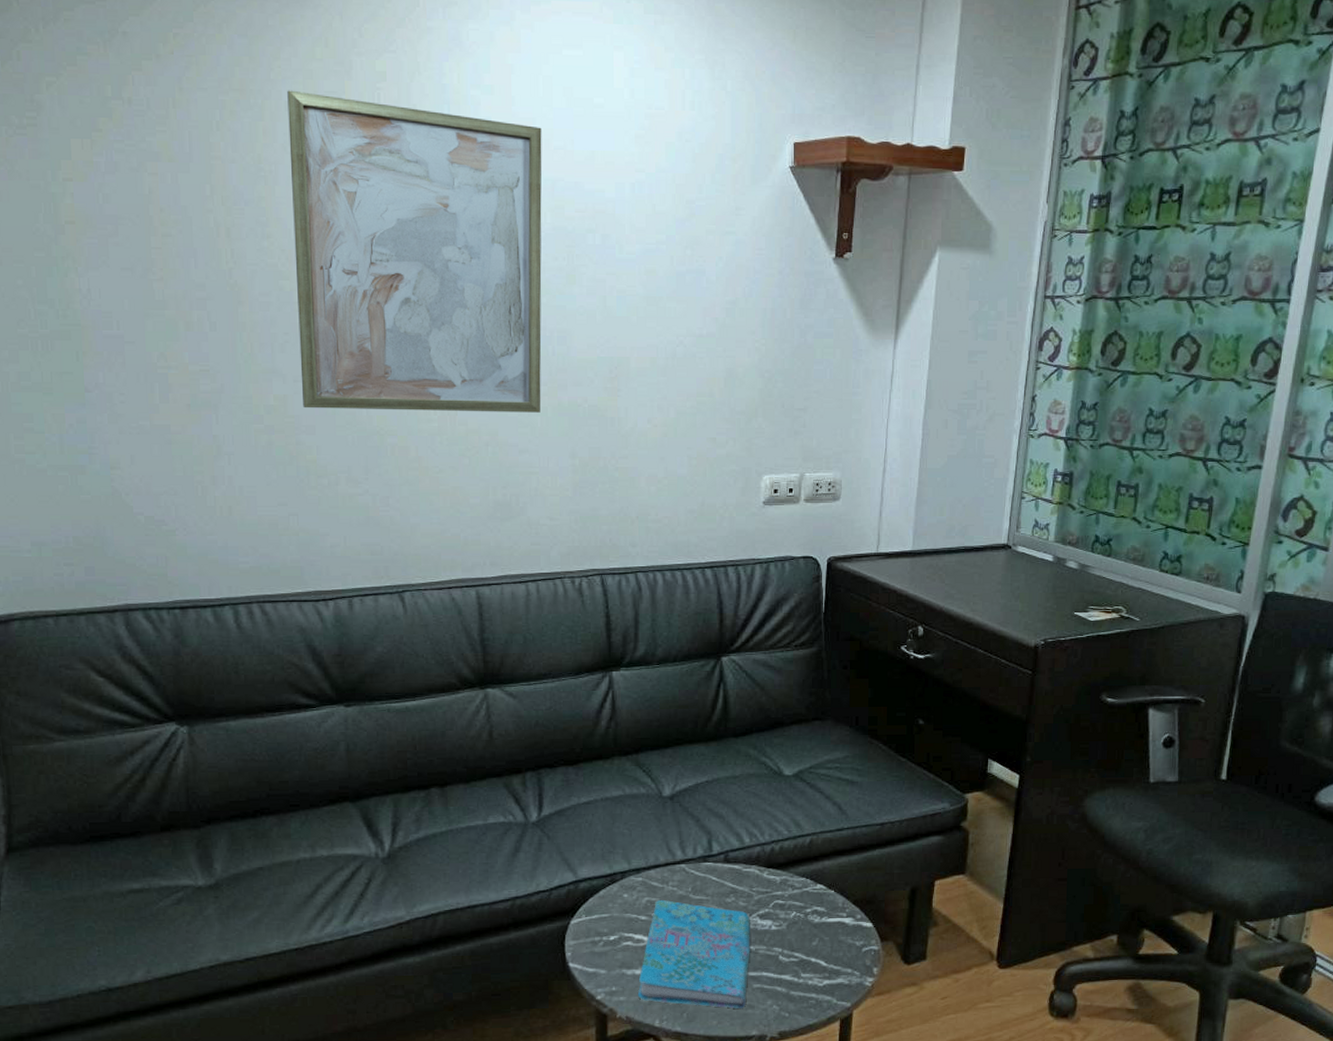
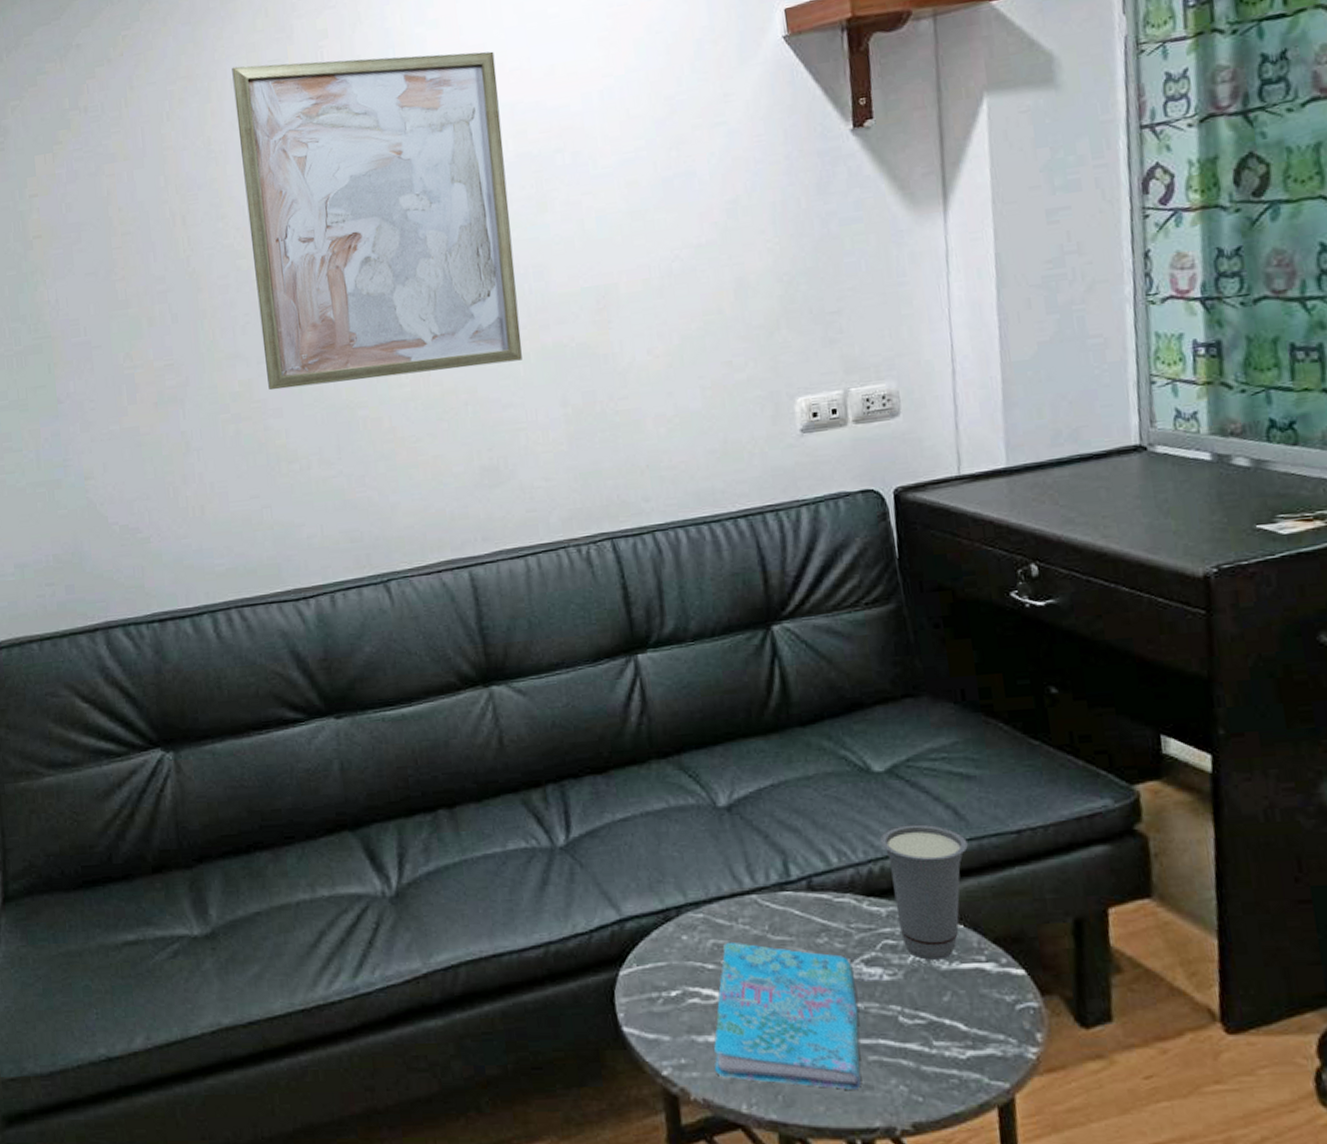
cup: none [782,816,845,915] -> present [879,824,968,960]

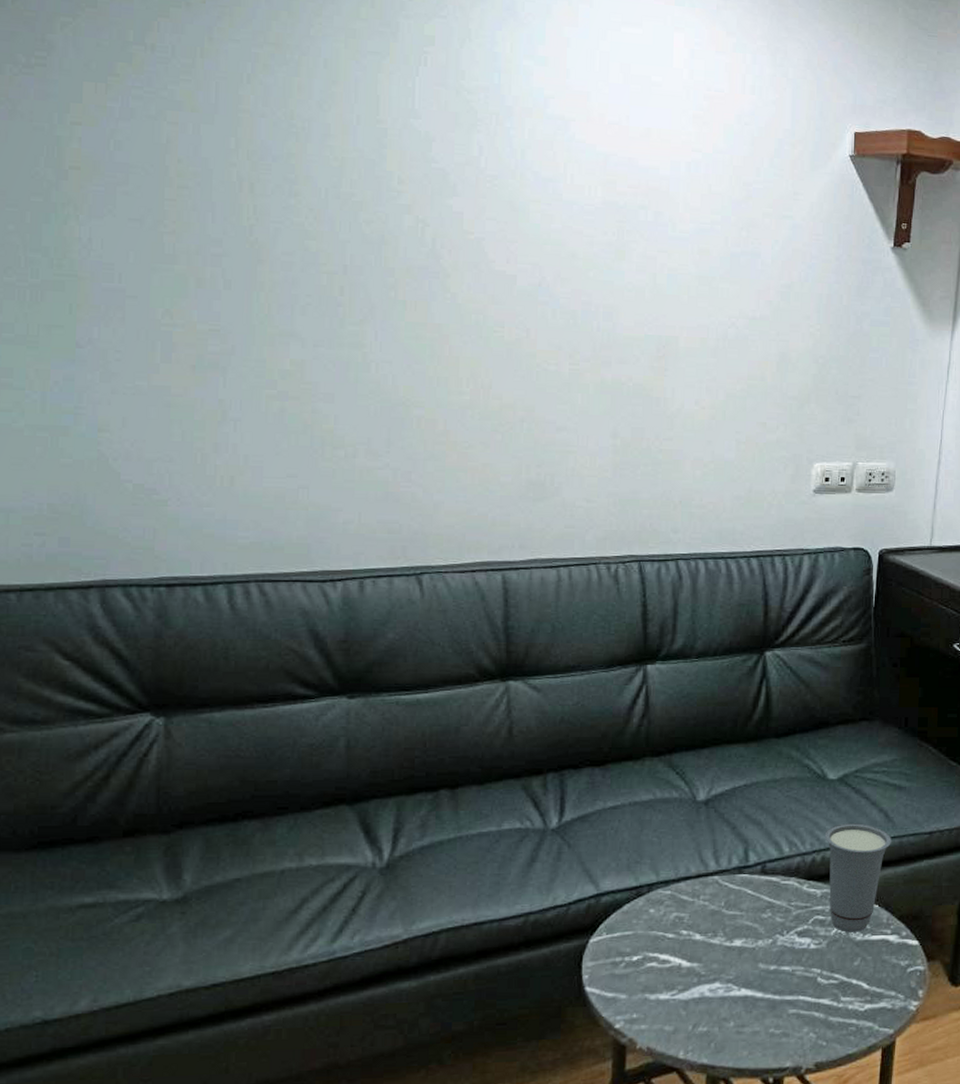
wall art: present [232,51,522,391] -> none [322,47,596,390]
cover: present [714,942,861,1090] -> none [660,915,789,1037]

